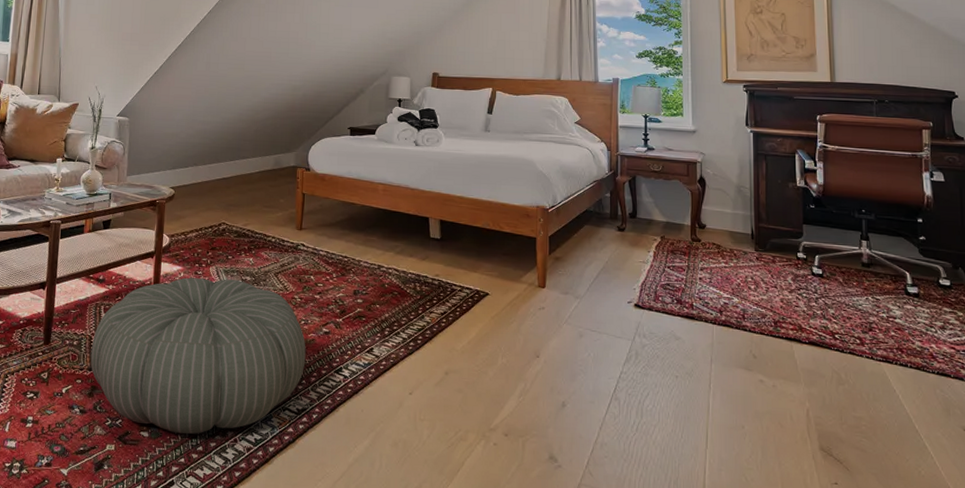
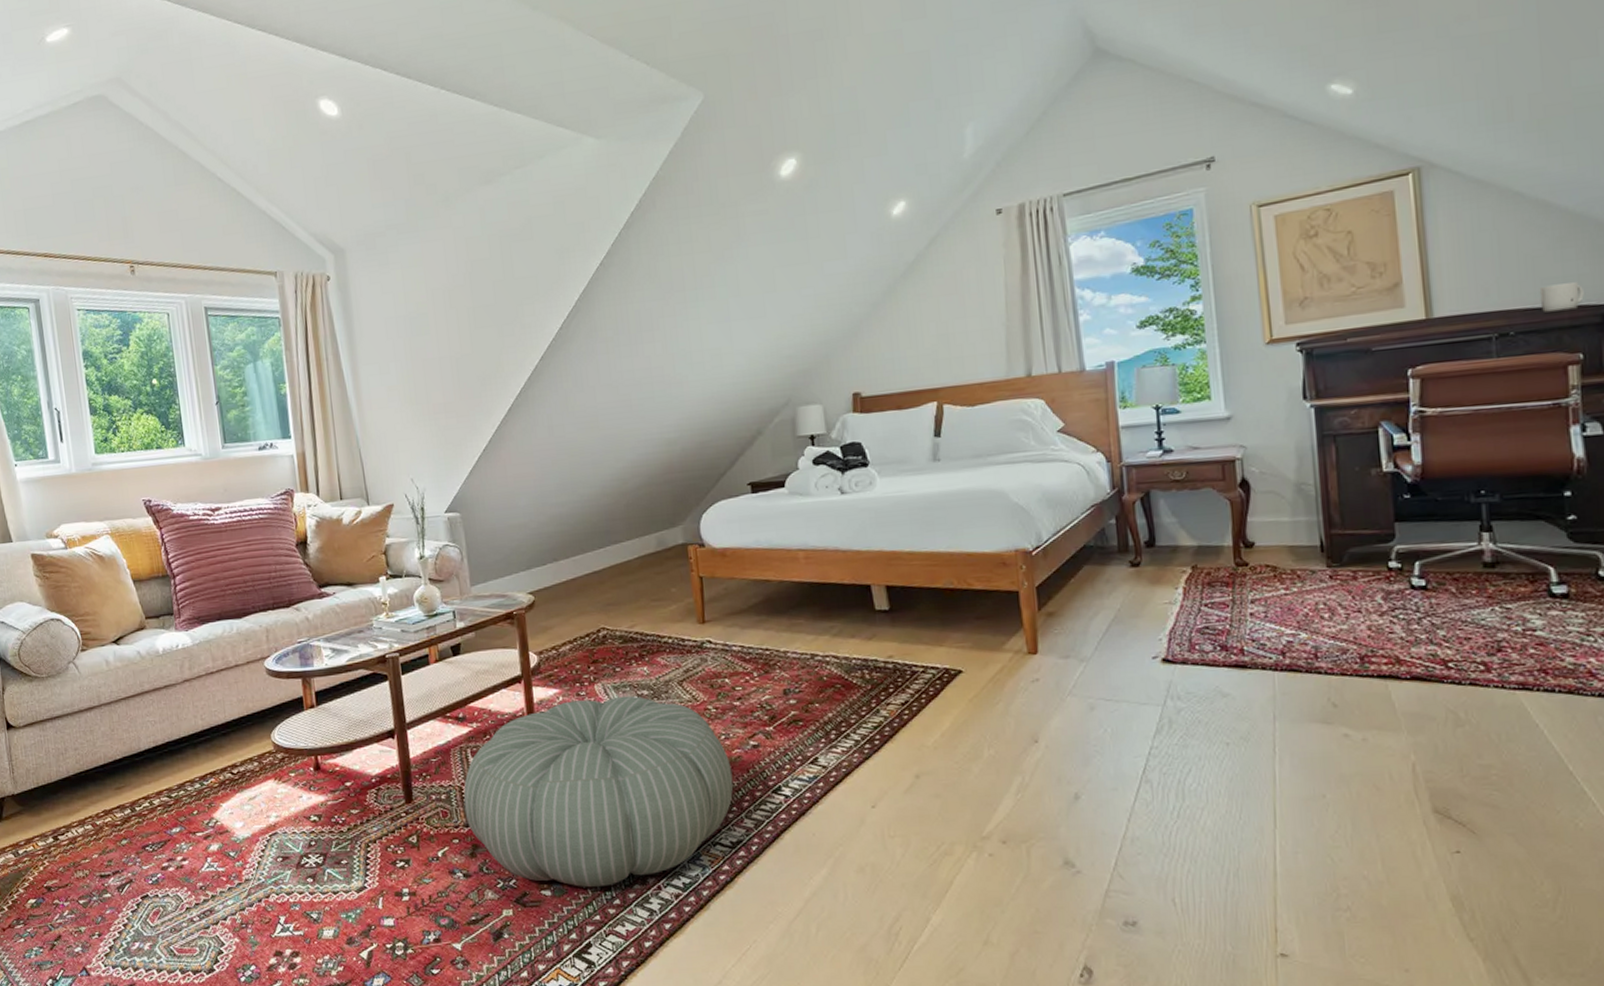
mug: none [905,72,934,91] -> present [1539,282,1584,312]

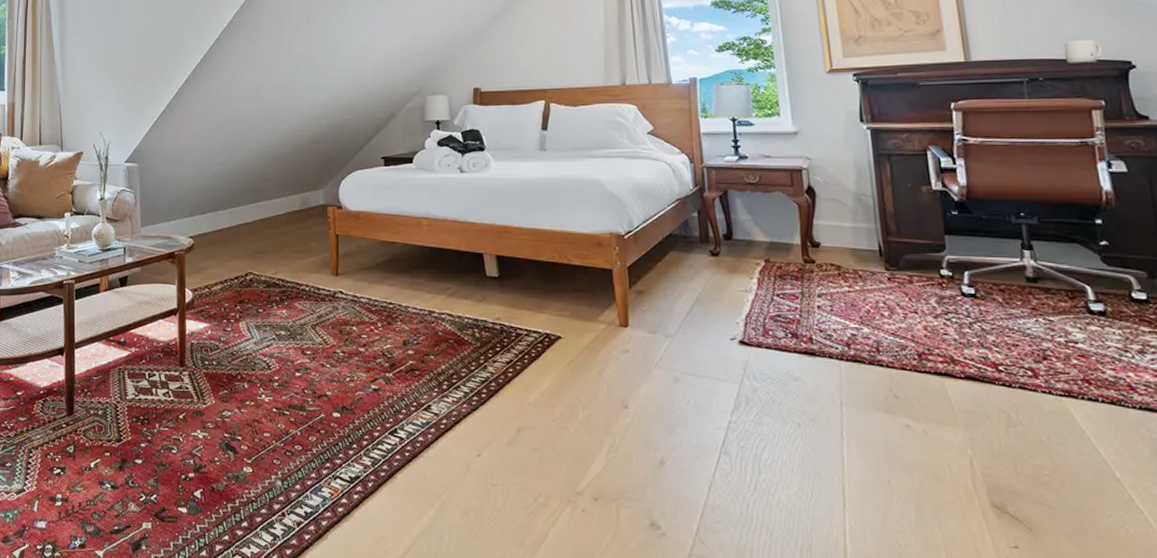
pouf: present [463,696,734,888] -> none [117,334,355,509]

